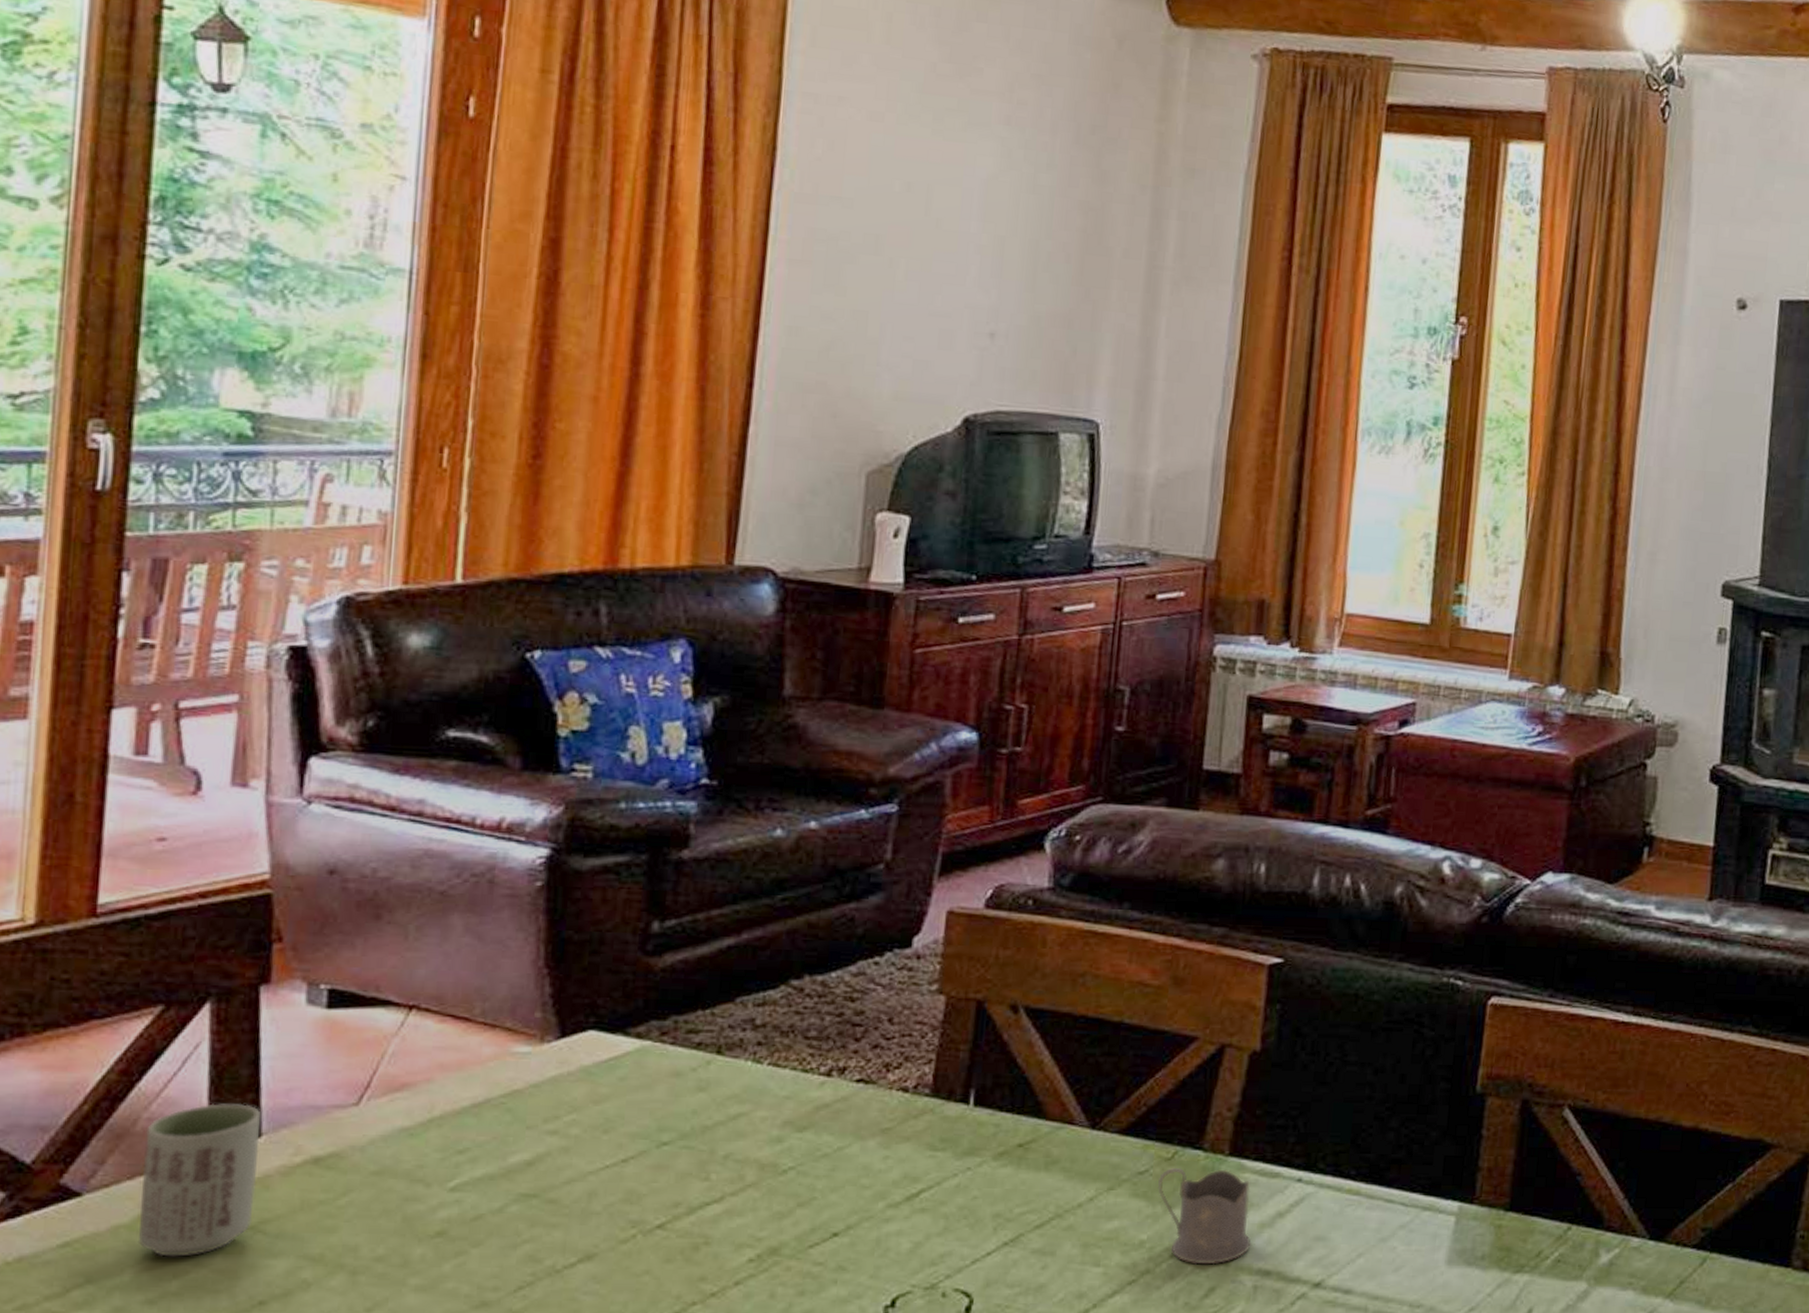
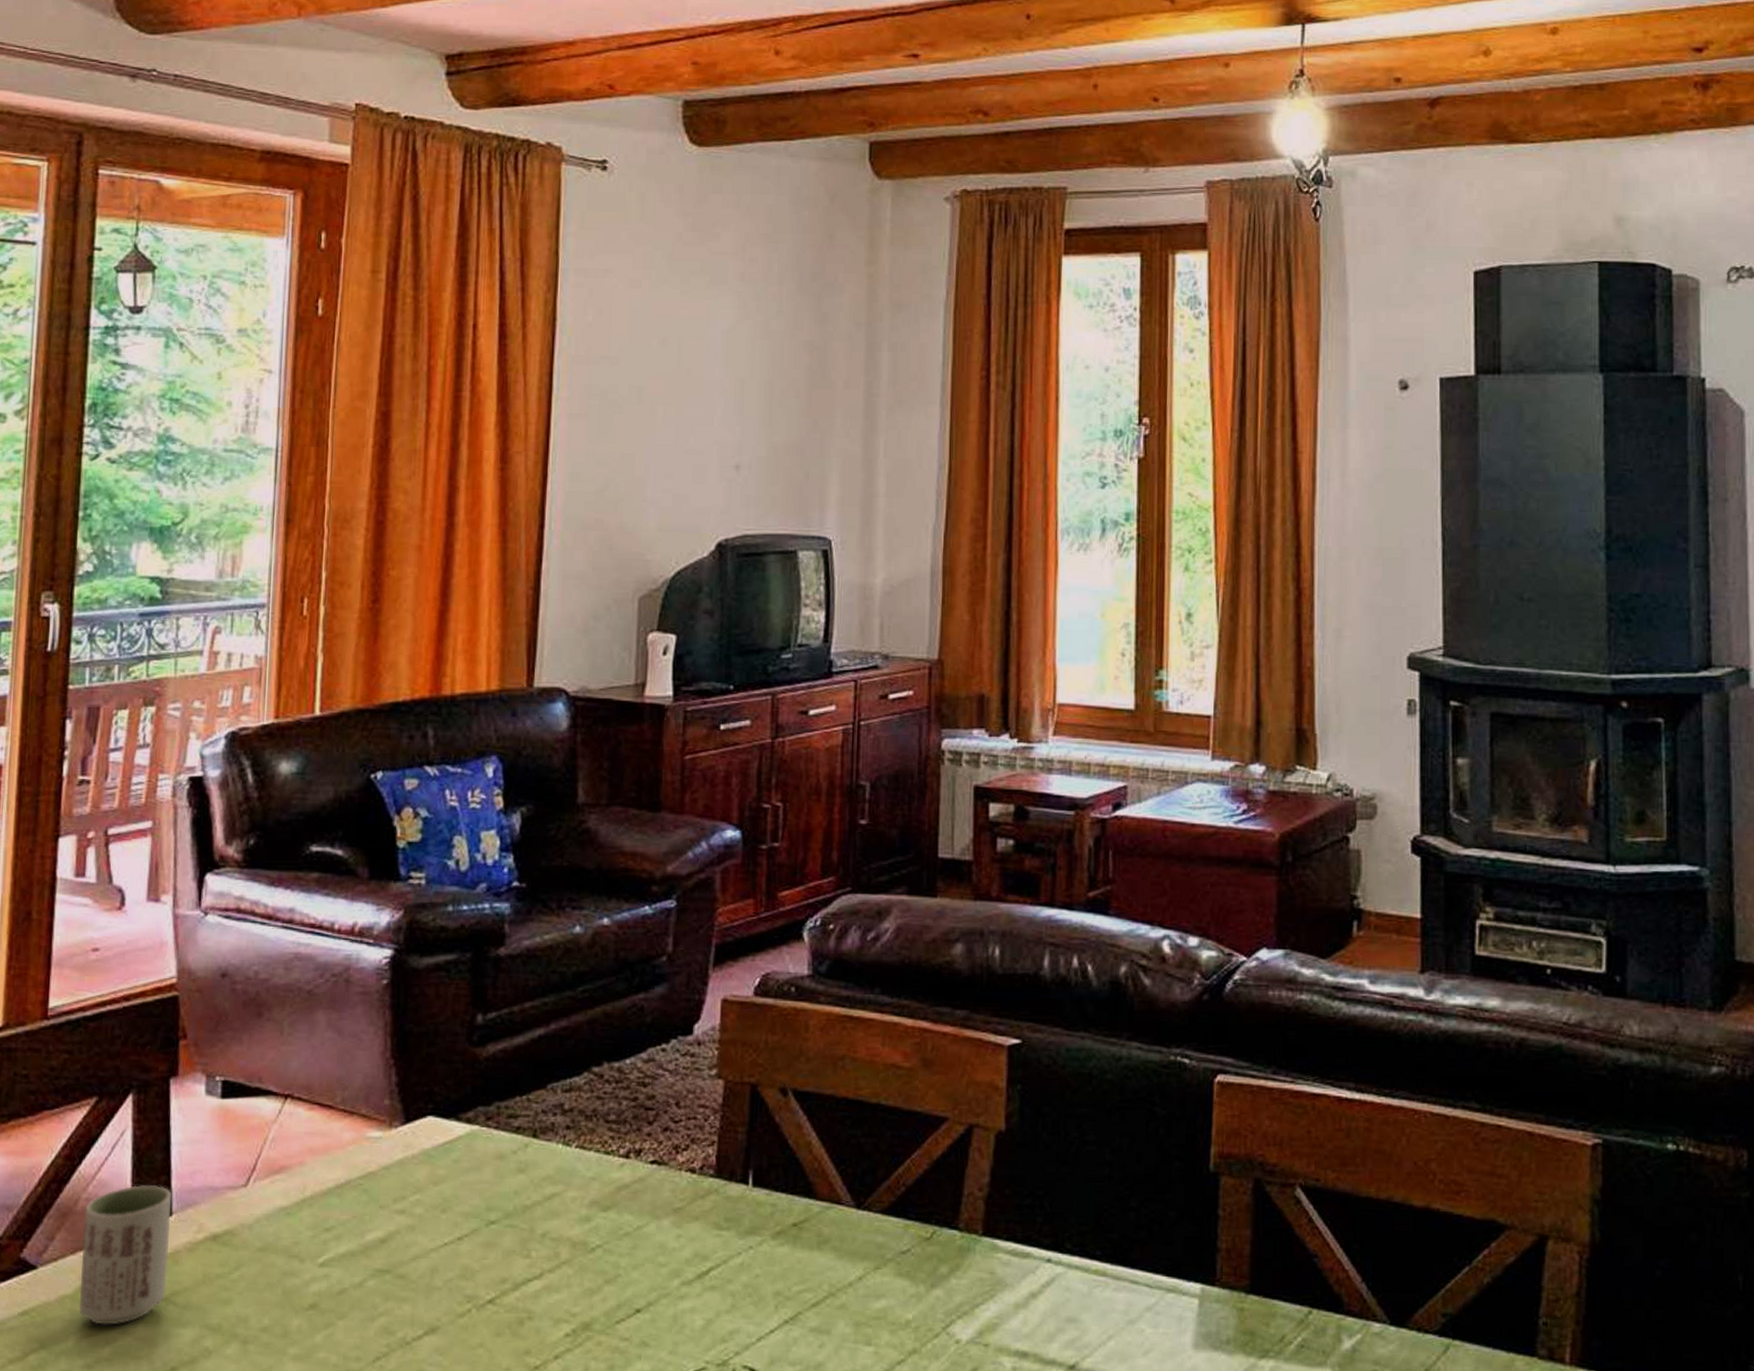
tea glass holder: present [1158,1167,1251,1265] -> none [920,1247,1008,1345]

